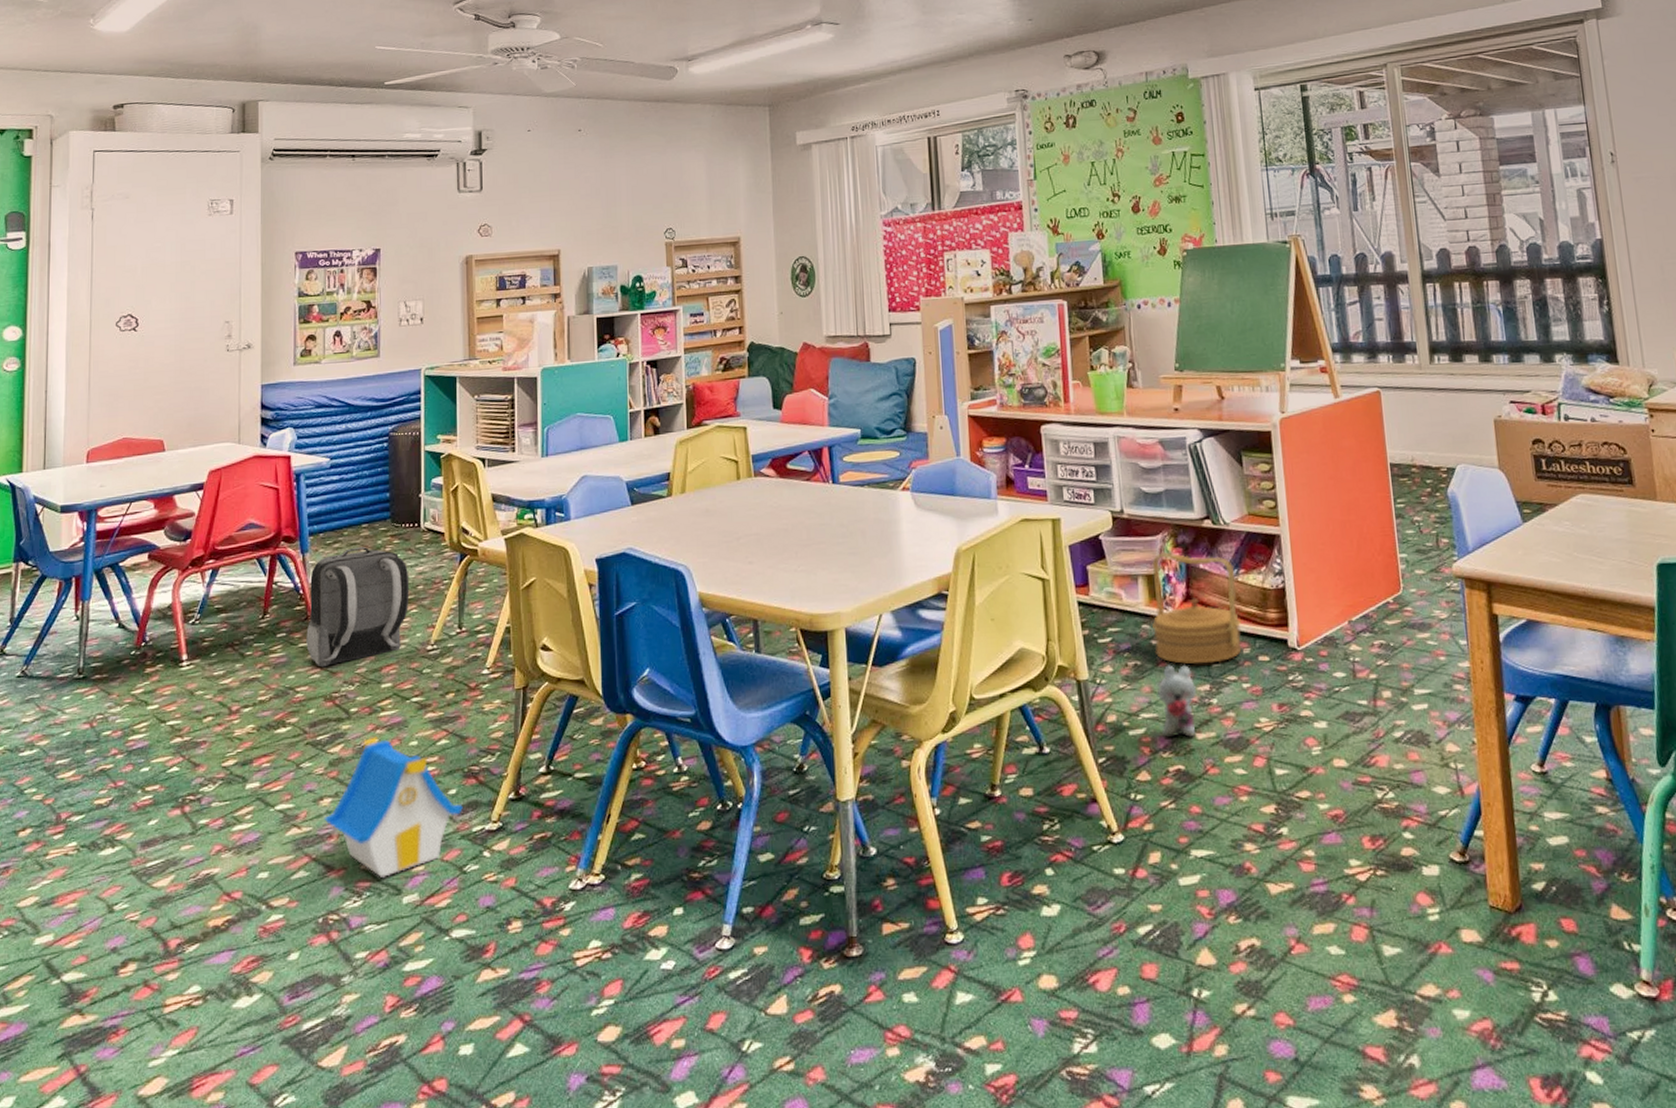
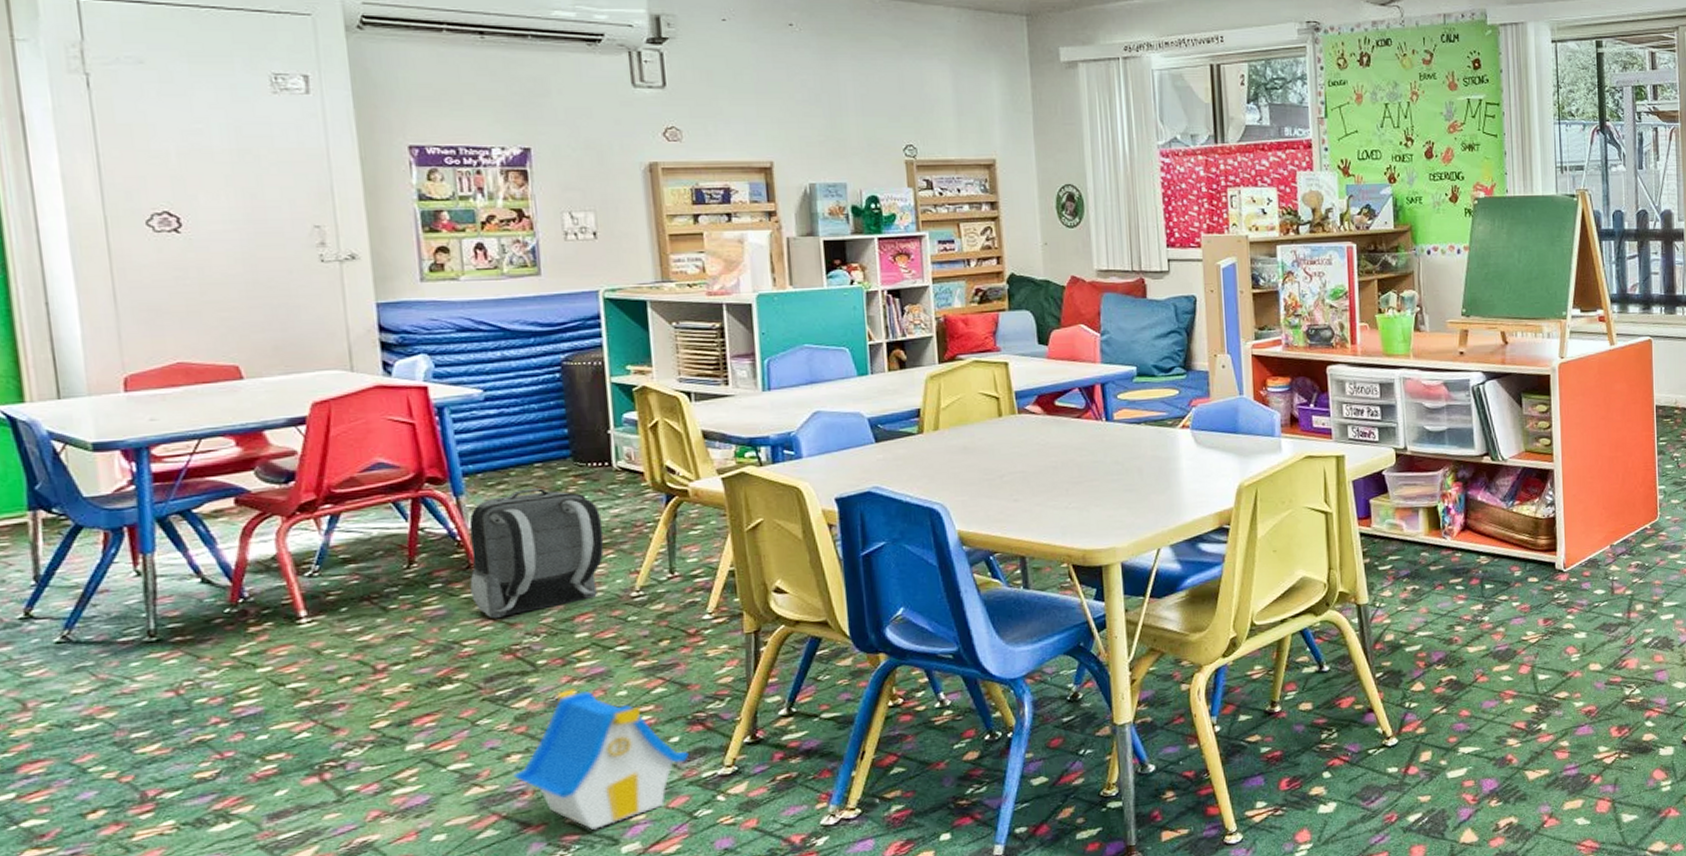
basket: present [1152,552,1242,665] -> none [1431,486,1514,587]
plush toy: present [1157,665,1197,738] -> none [1434,588,1471,653]

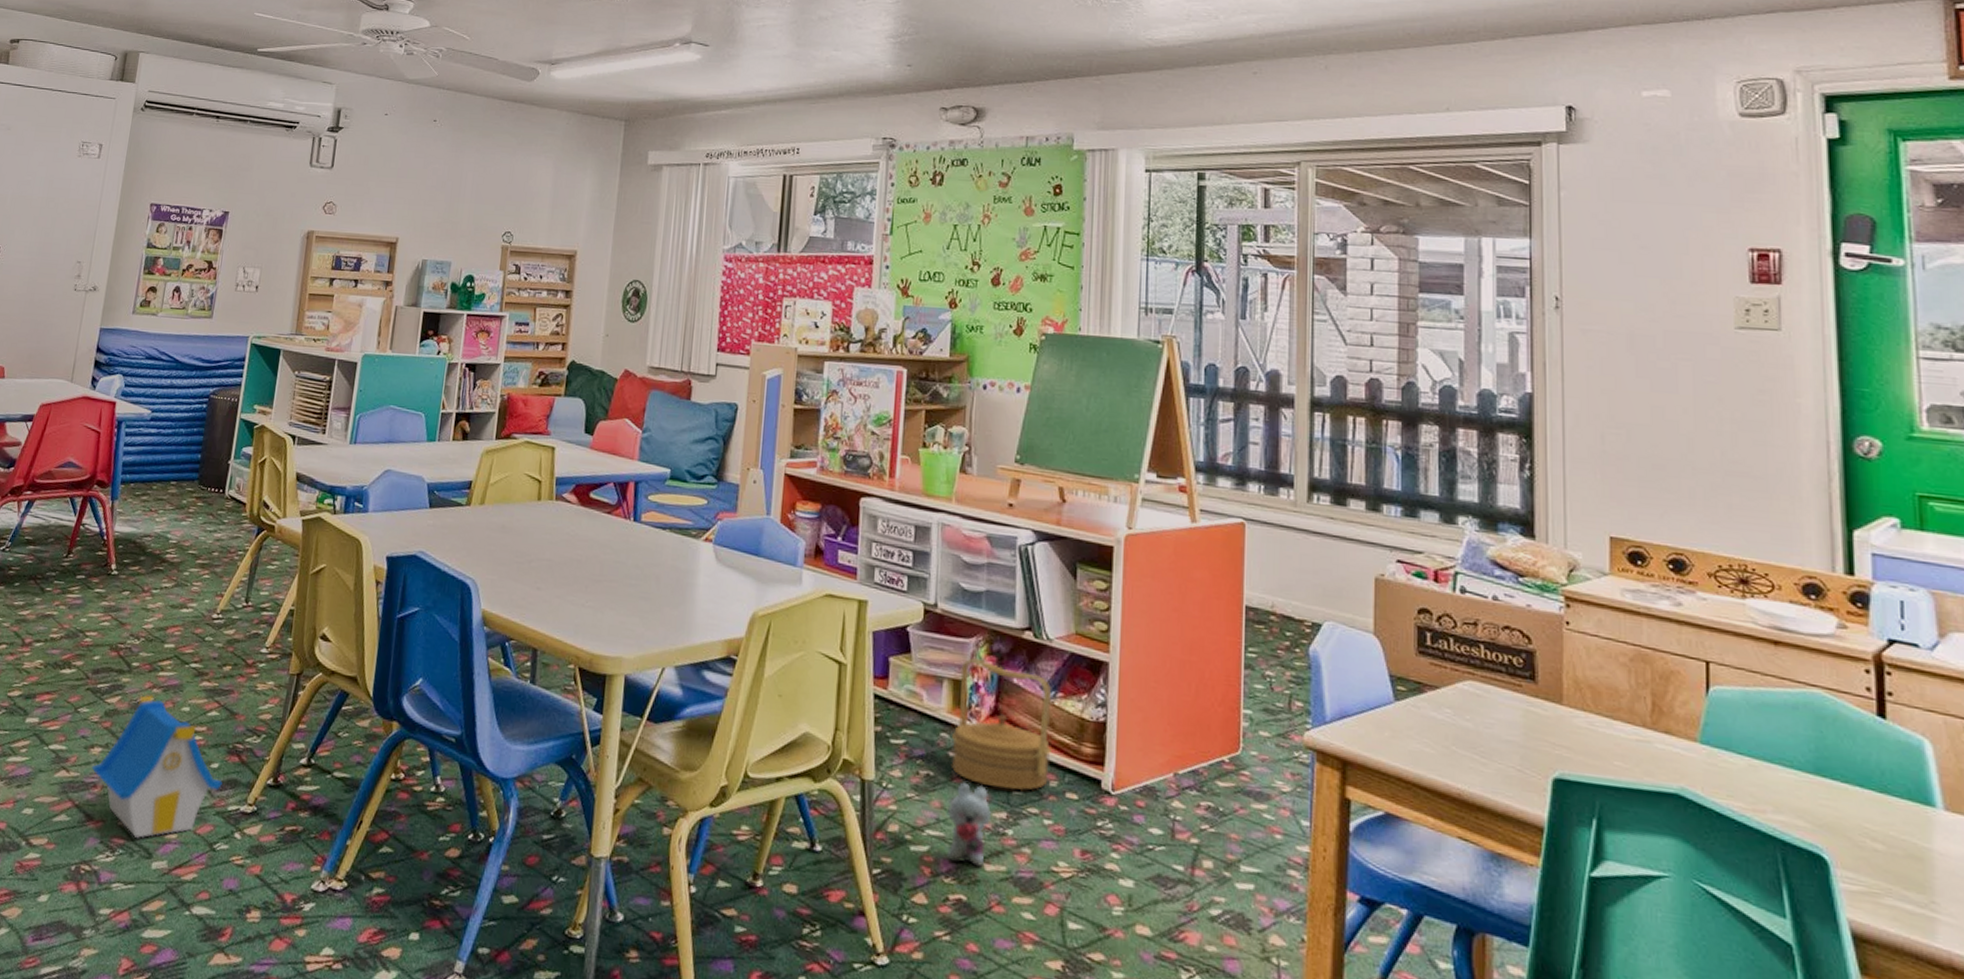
backpack: present [469,488,604,619] -> none [101,503,207,617]
basket: none [1431,486,1514,587] -> present [951,658,1052,791]
plush toy: none [1434,588,1471,653] -> present [947,782,992,867]

